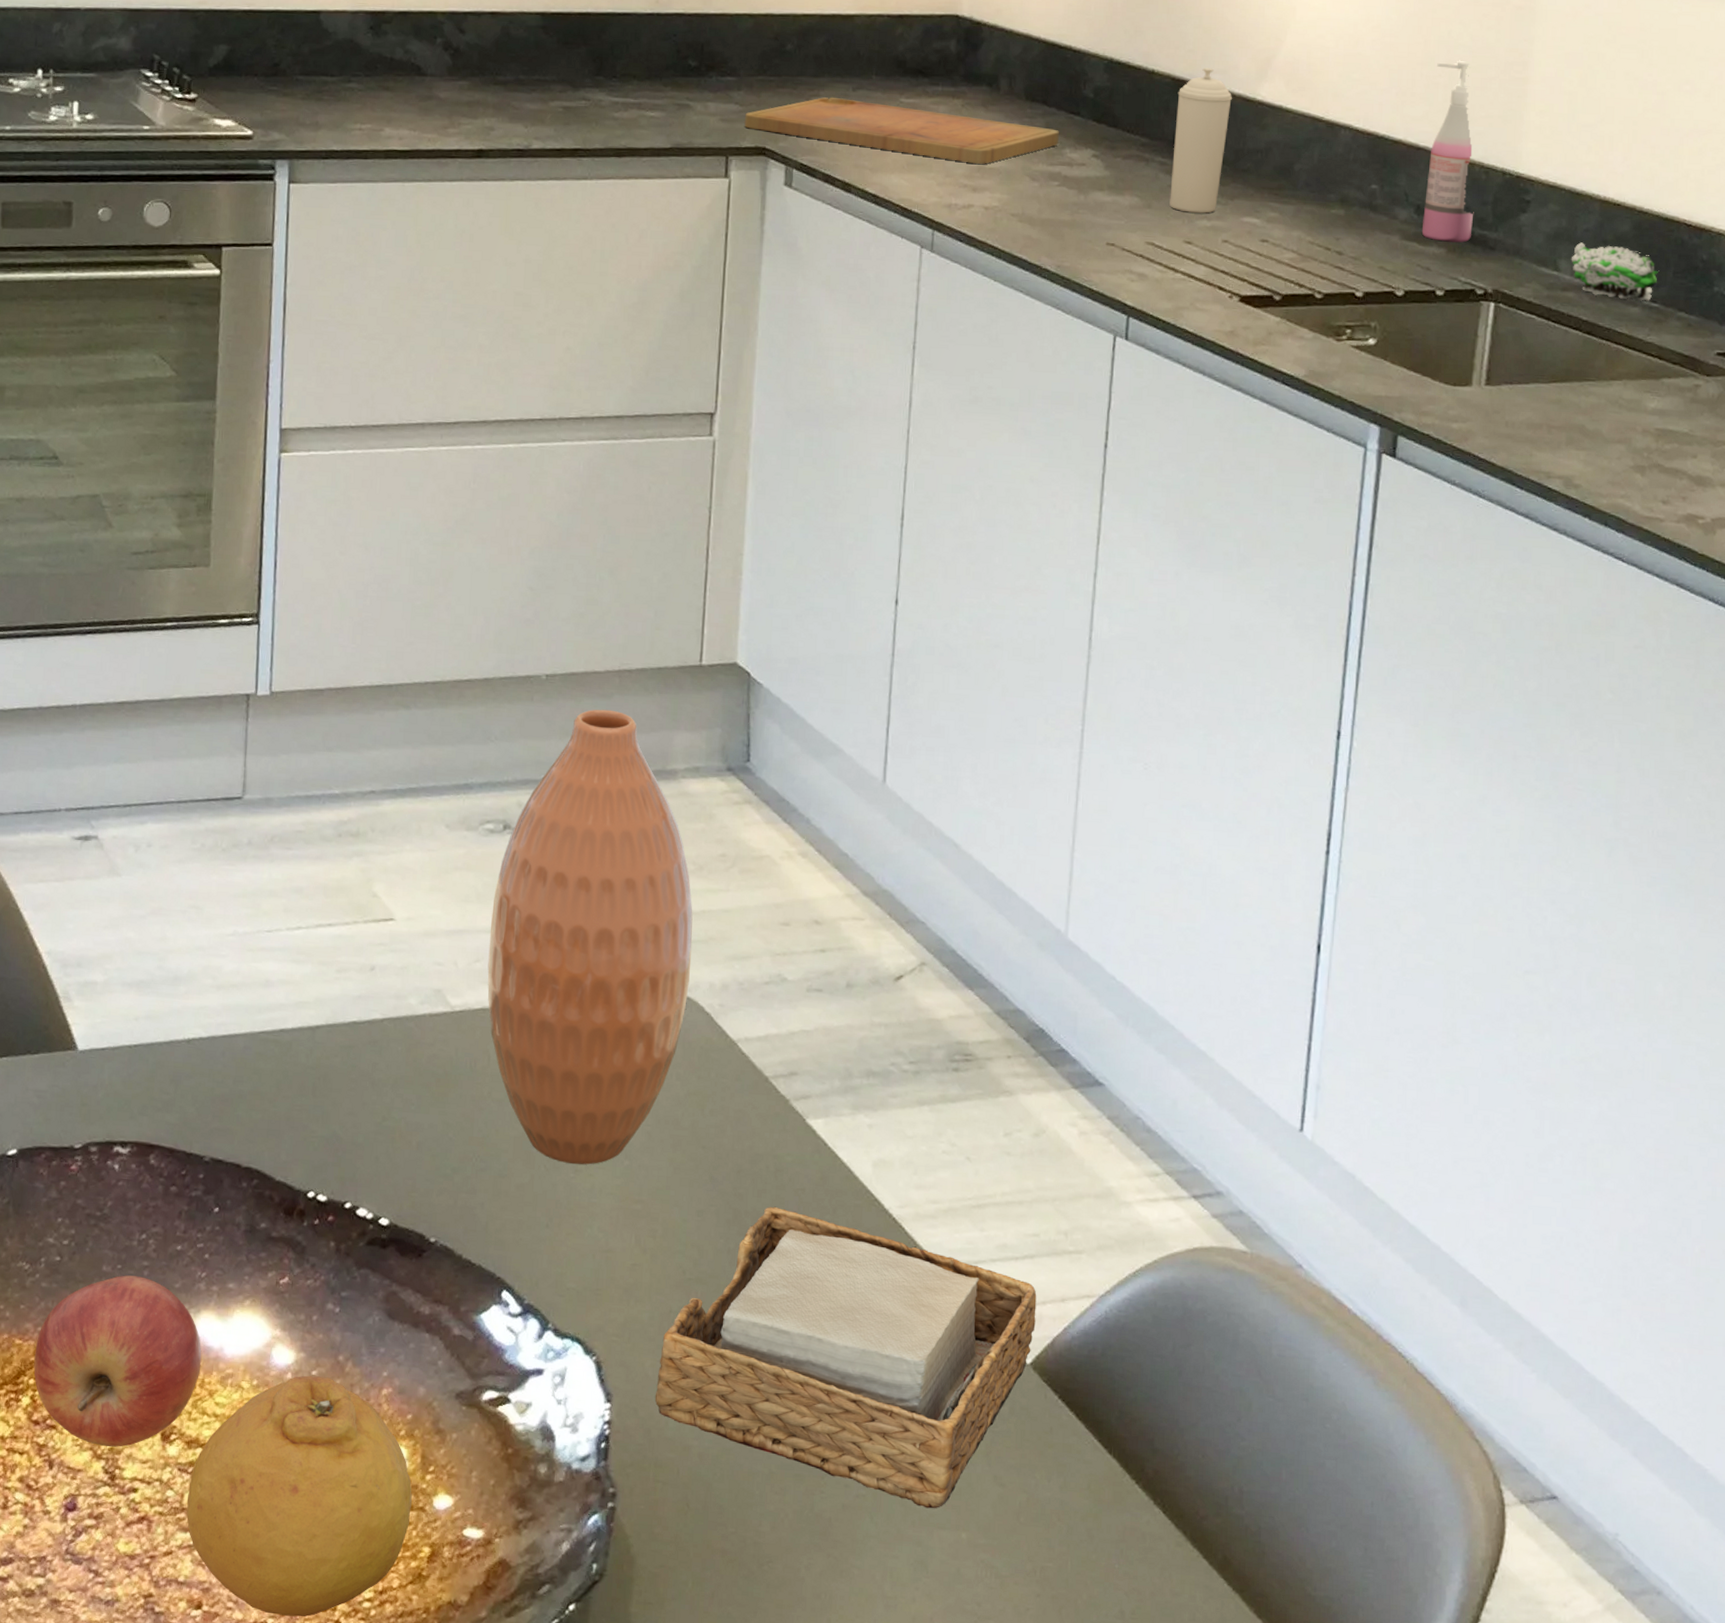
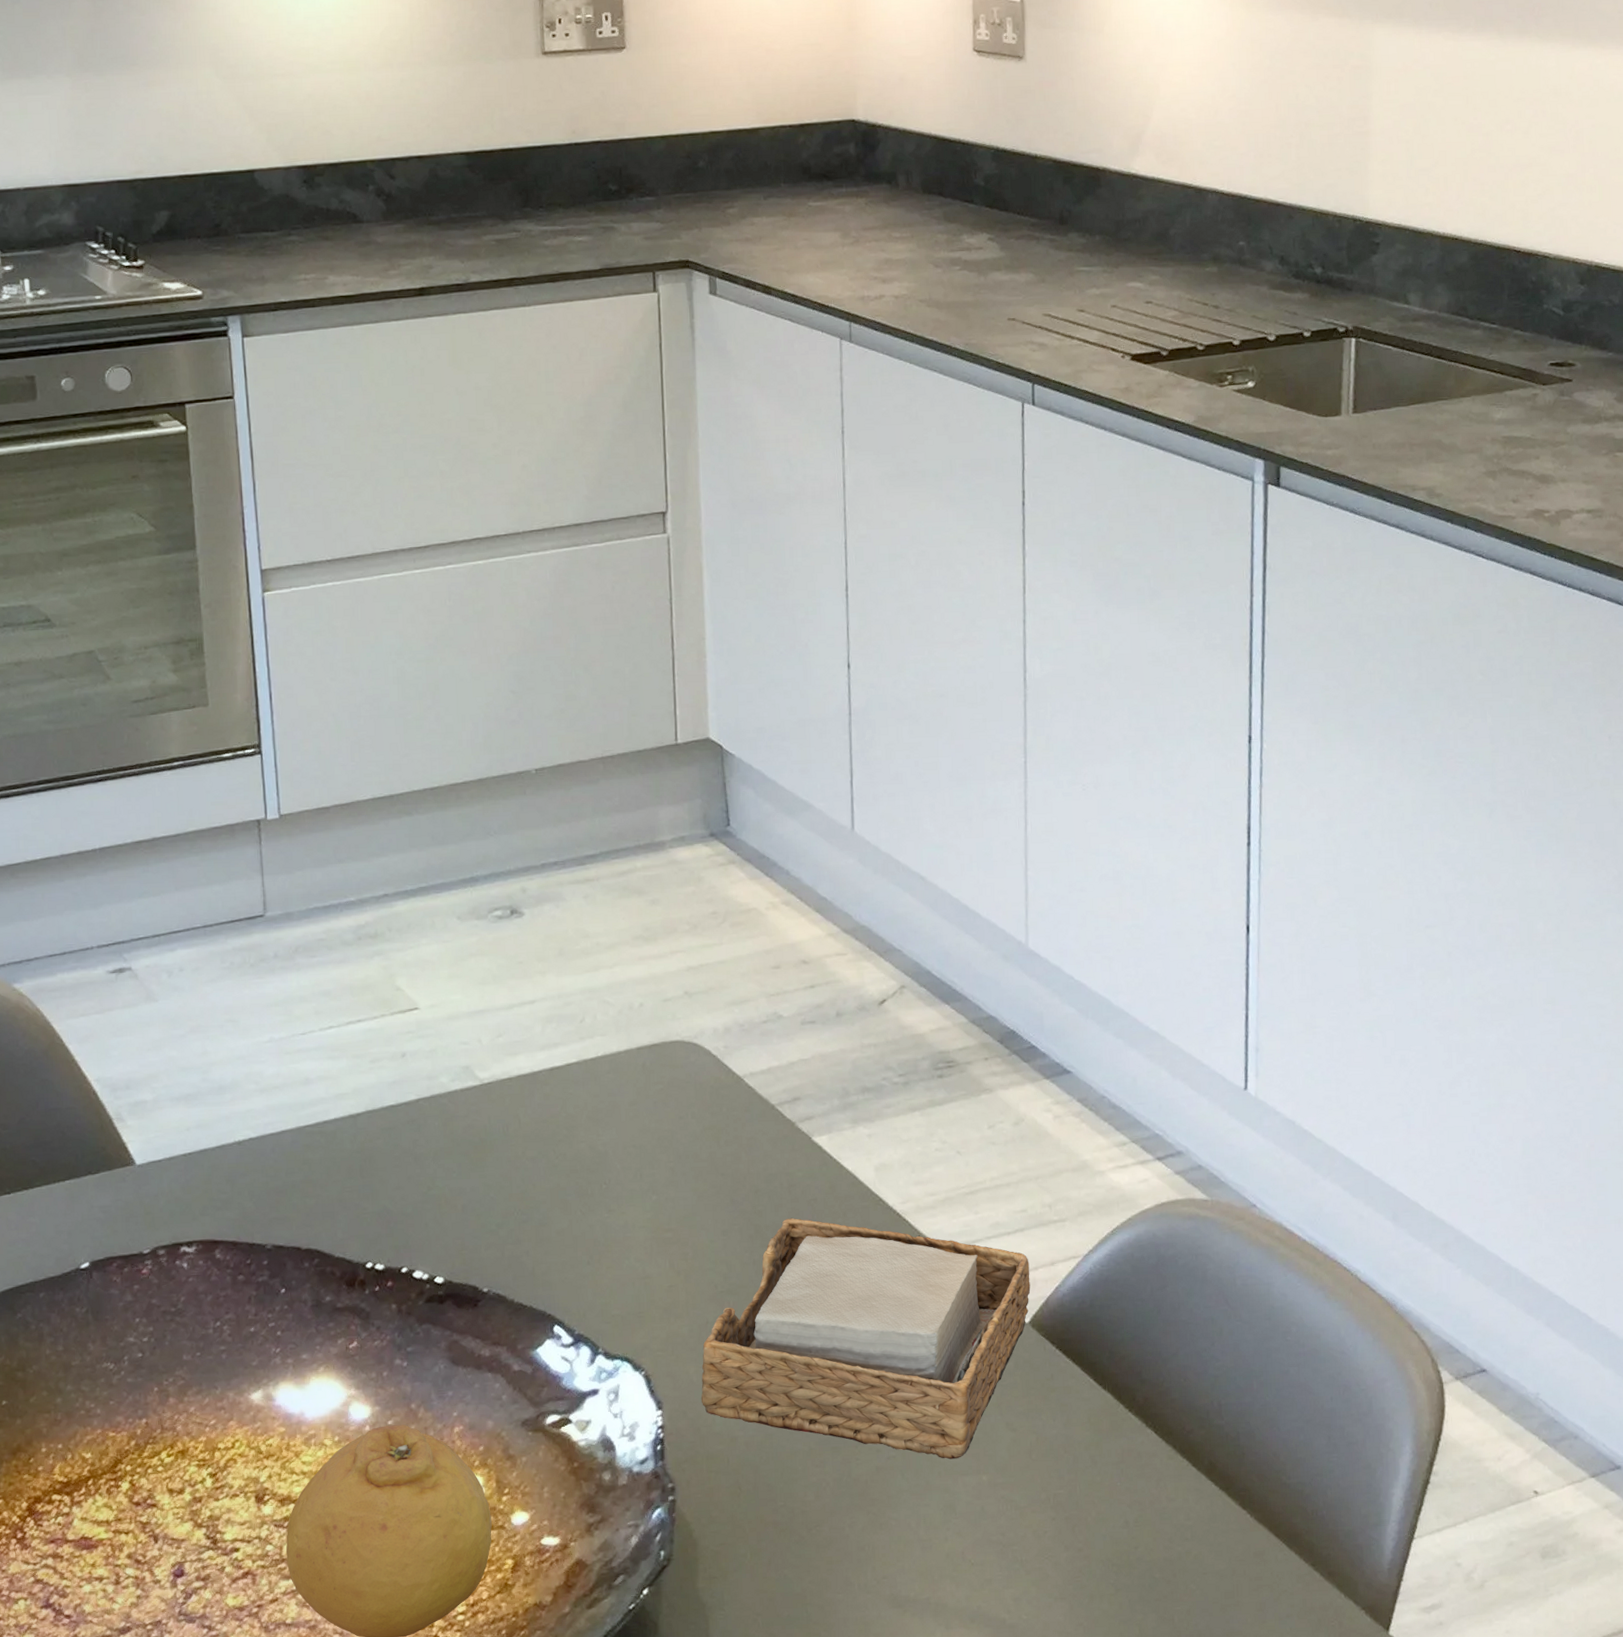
apple: present [33,1275,202,1447] -> none [128,1360,285,1515]
vase: present [487,709,693,1165] -> none [508,794,695,1205]
cutting board: present [744,97,1059,164] -> none [667,207,957,257]
canister: present [1169,68,1233,214] -> none [1059,148,1110,283]
soap dispenser: present [1421,61,1474,243] -> none [1286,121,1331,288]
sponge: present [1571,242,1659,303] -> none [1418,276,1496,325]

